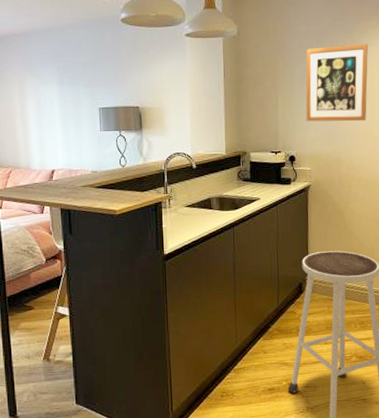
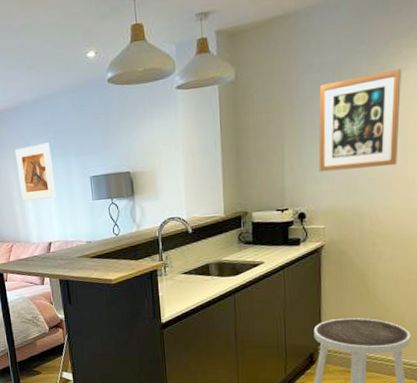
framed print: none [21,71,63,127] -> present [14,142,57,201]

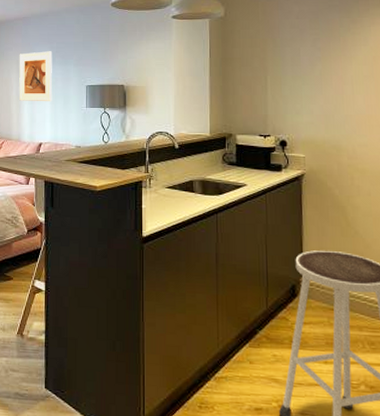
wall art: present [318,68,401,172] -> none [298,22,371,106]

